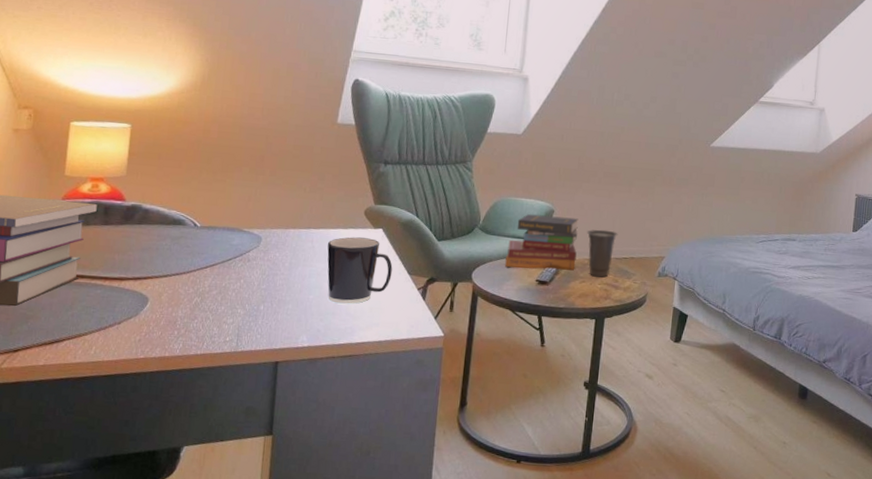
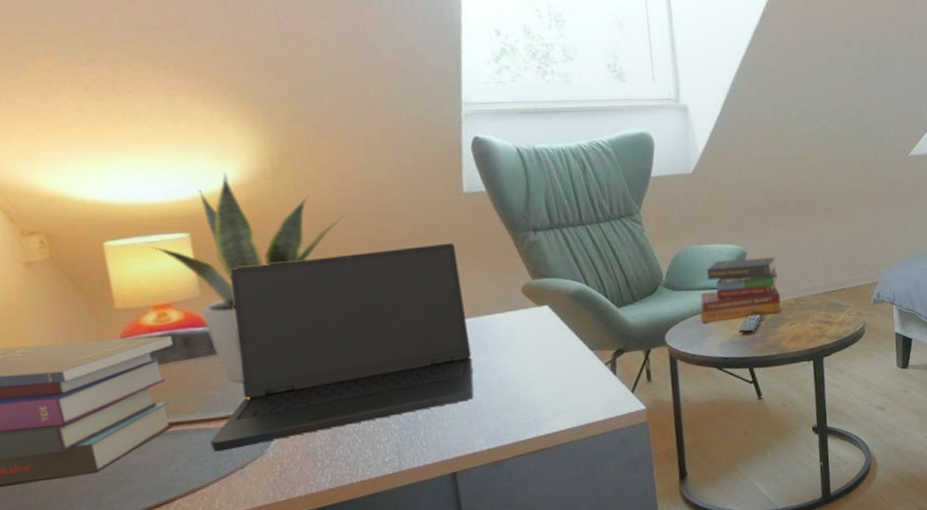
laptop: none [101,157,321,306] -> present [210,243,474,452]
potted plant: none [102,80,245,253] -> present [152,172,345,384]
mug: present [327,237,393,305] -> none [485,318,571,397]
cup: present [586,229,618,279] -> none [787,264,823,317]

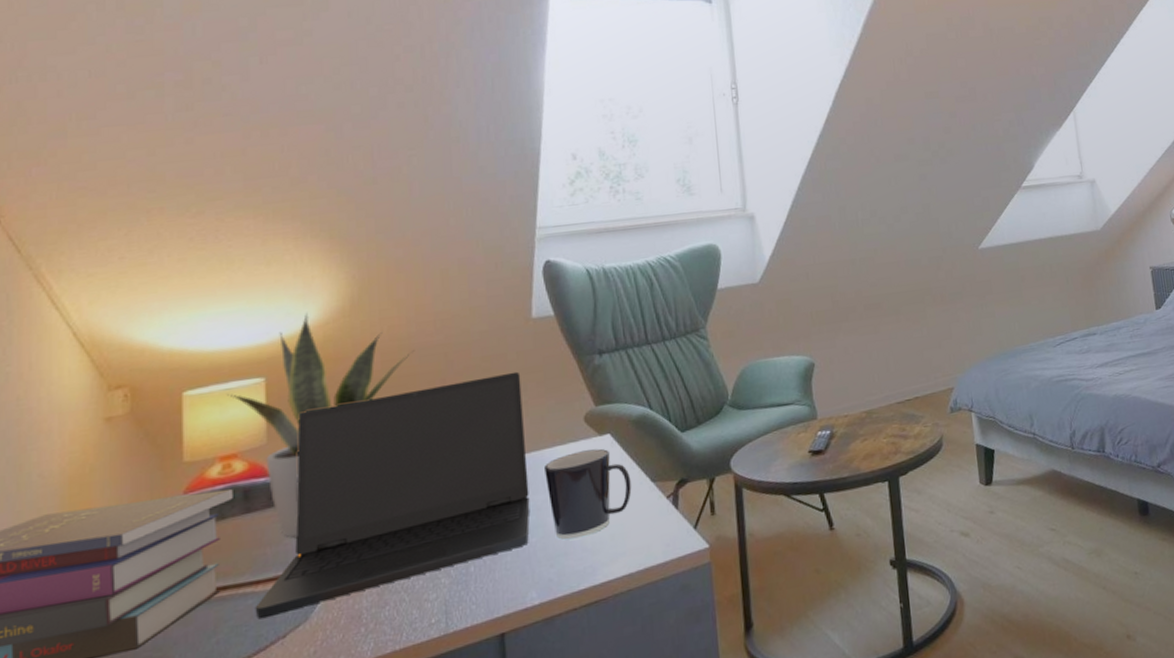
mug: none [485,318,571,397] -> present [545,448,632,541]
books: present [700,257,781,323] -> none [767,366,853,445]

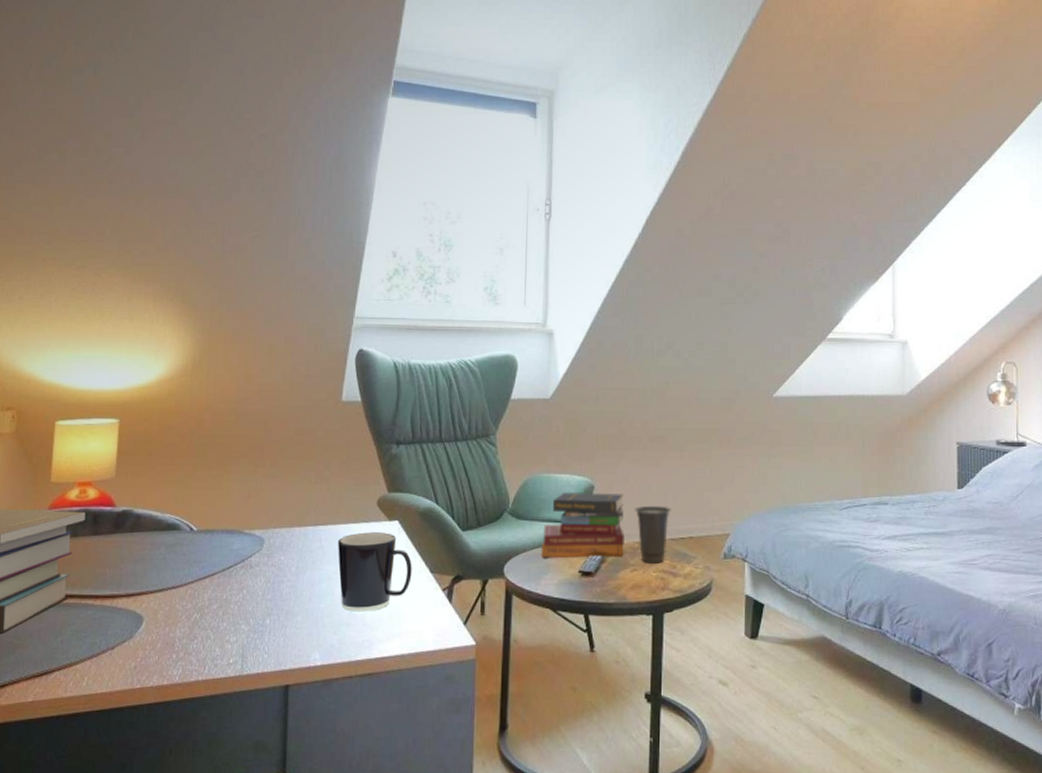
potted plant: present [227,312,415,539] -> none [89,367,241,565]
laptop: present [255,371,530,619] -> none [92,448,327,629]
books: none [767,366,853,445] -> present [541,492,624,558]
cup: none [857,371,895,432] -> present [634,505,672,565]

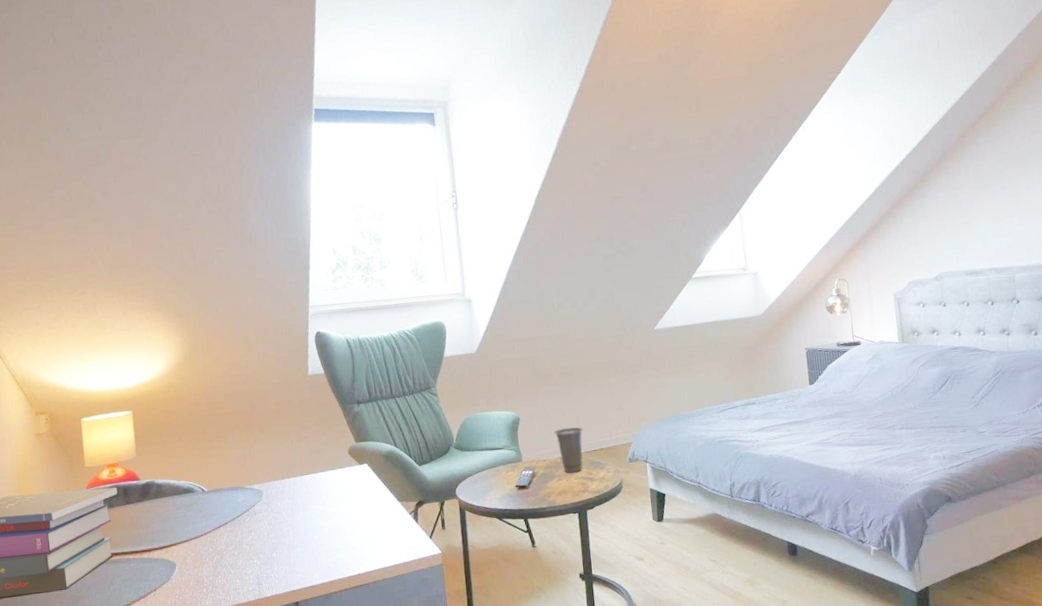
mug: present [338,532,412,612] -> none [321,474,384,540]
books: present [541,492,624,558] -> none [483,421,550,479]

